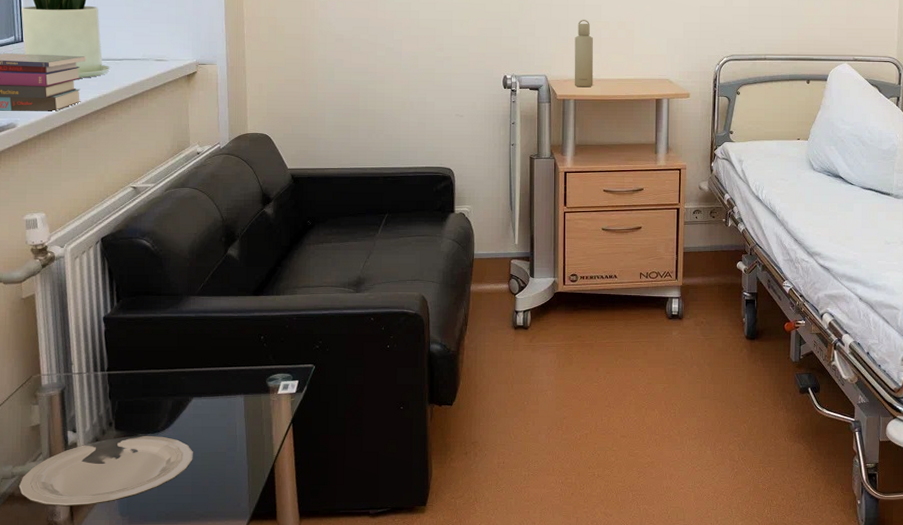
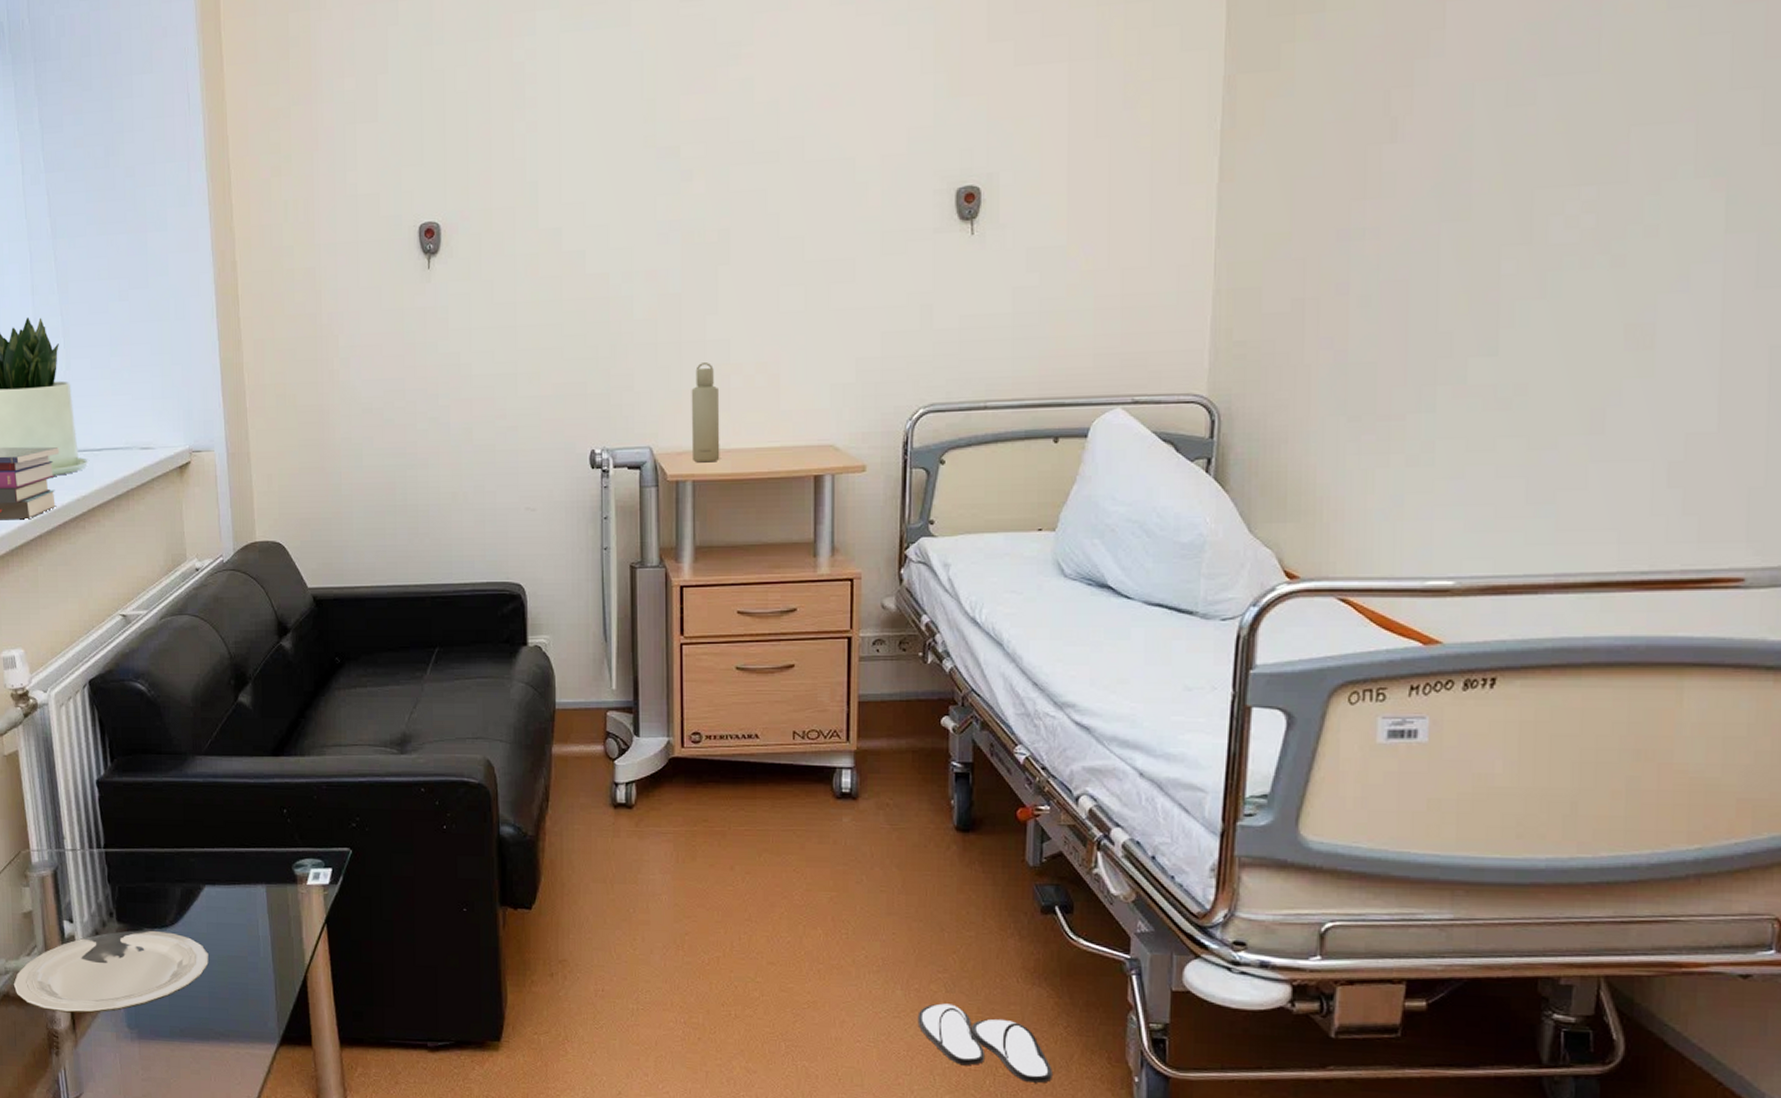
slippers: none [721,458,807,509] -> present [917,1003,1052,1083]

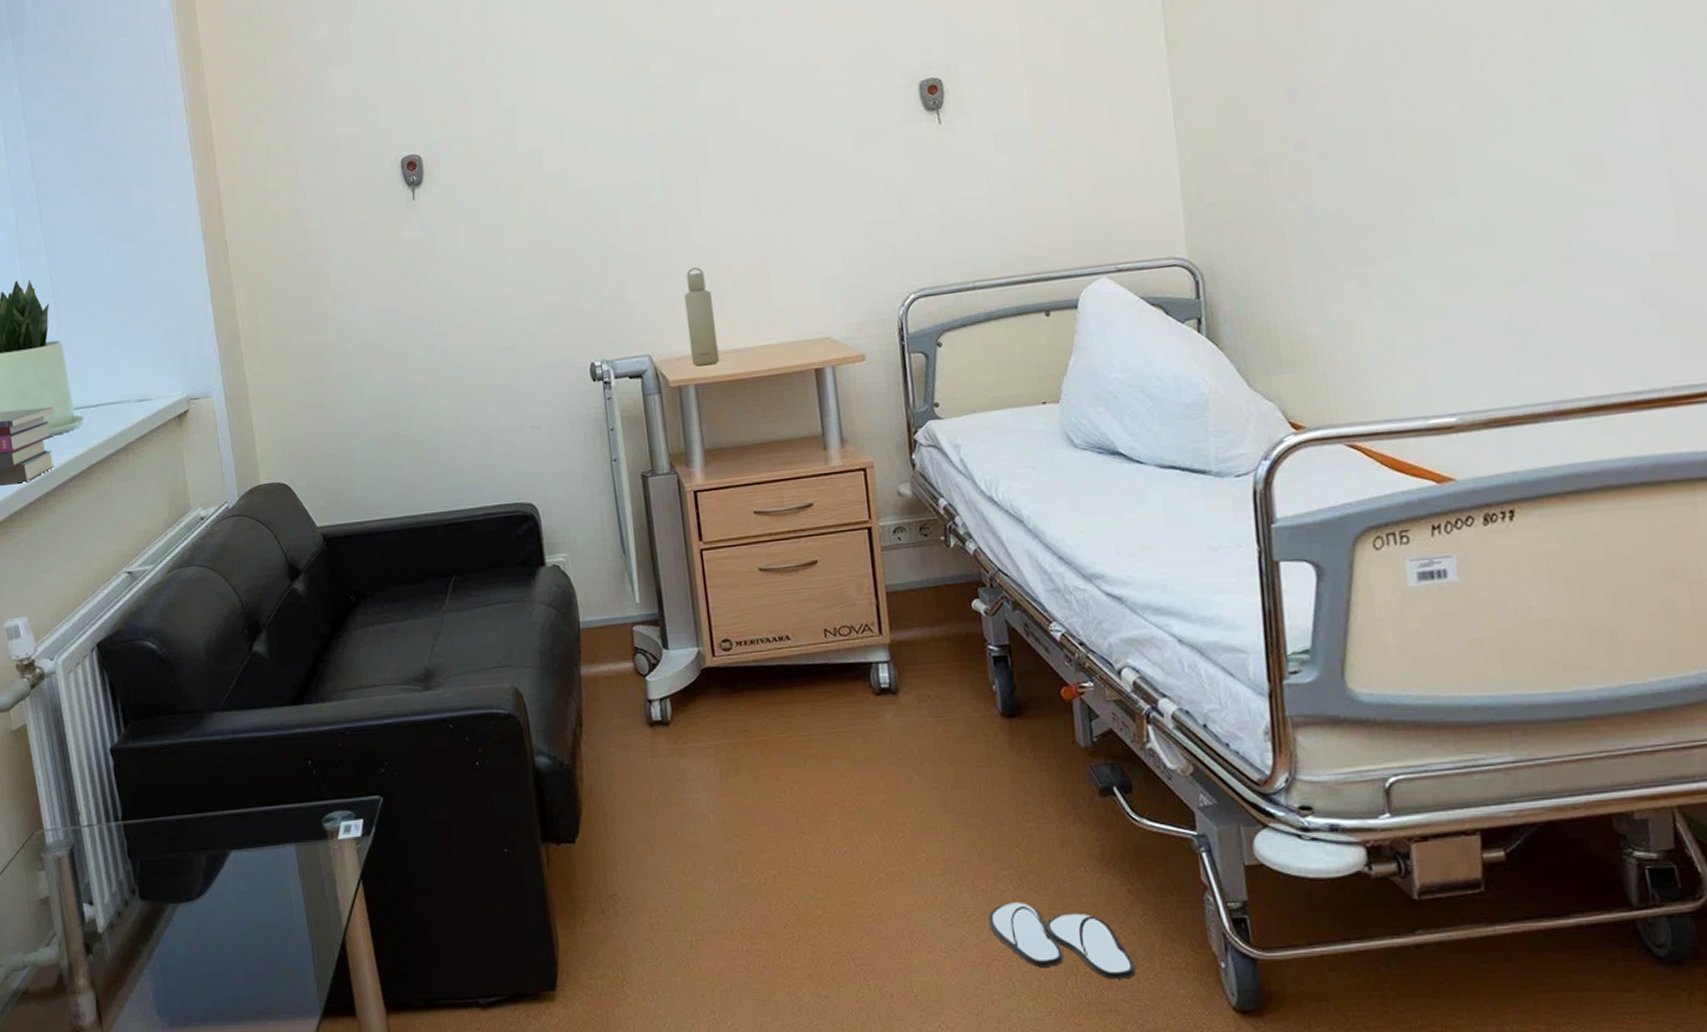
plate: present [13,930,209,1014] -> none [32,904,240,1006]

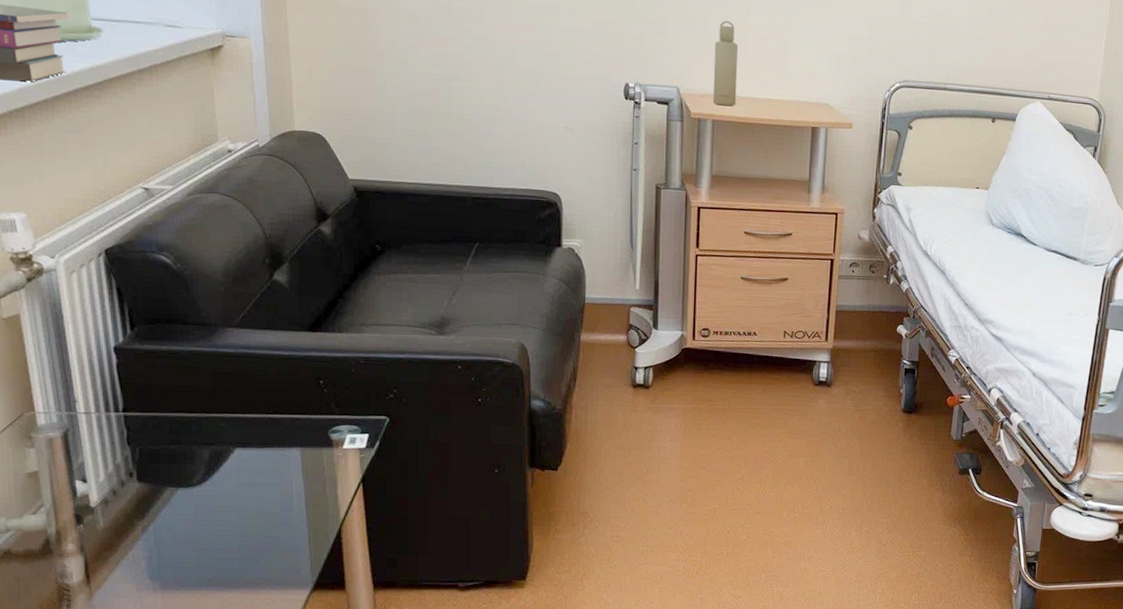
slippers: present [988,902,1136,979] -> none [866,541,959,597]

